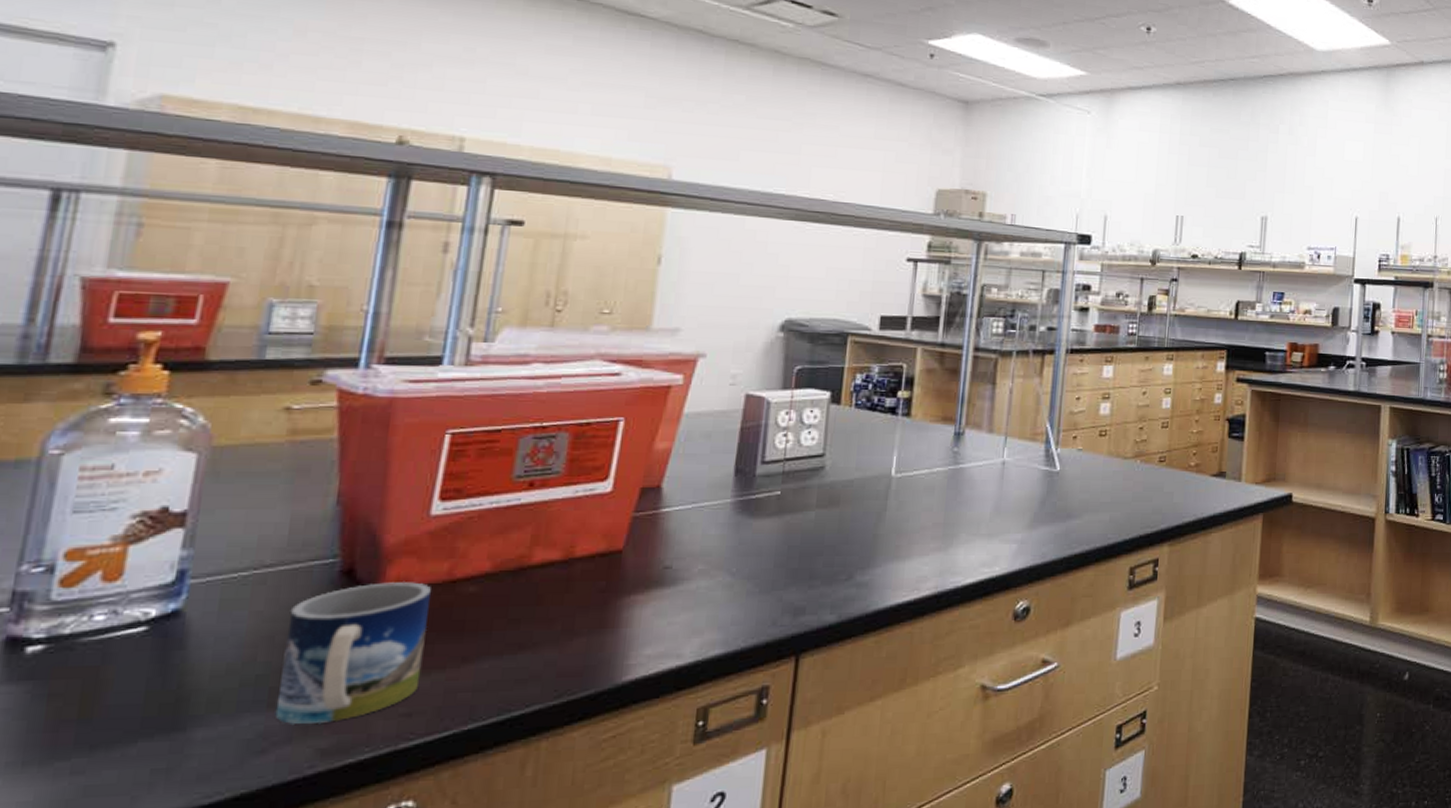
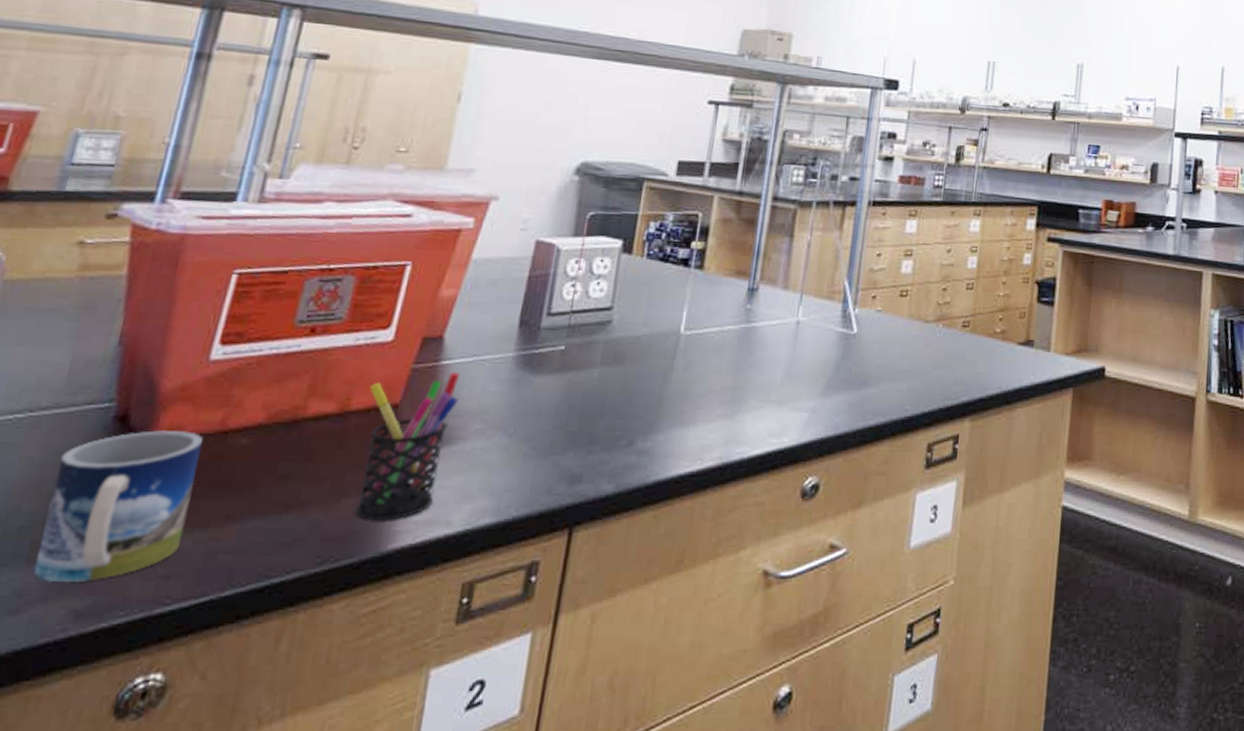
pen holder: none [589,518,681,656] -> present [356,371,461,520]

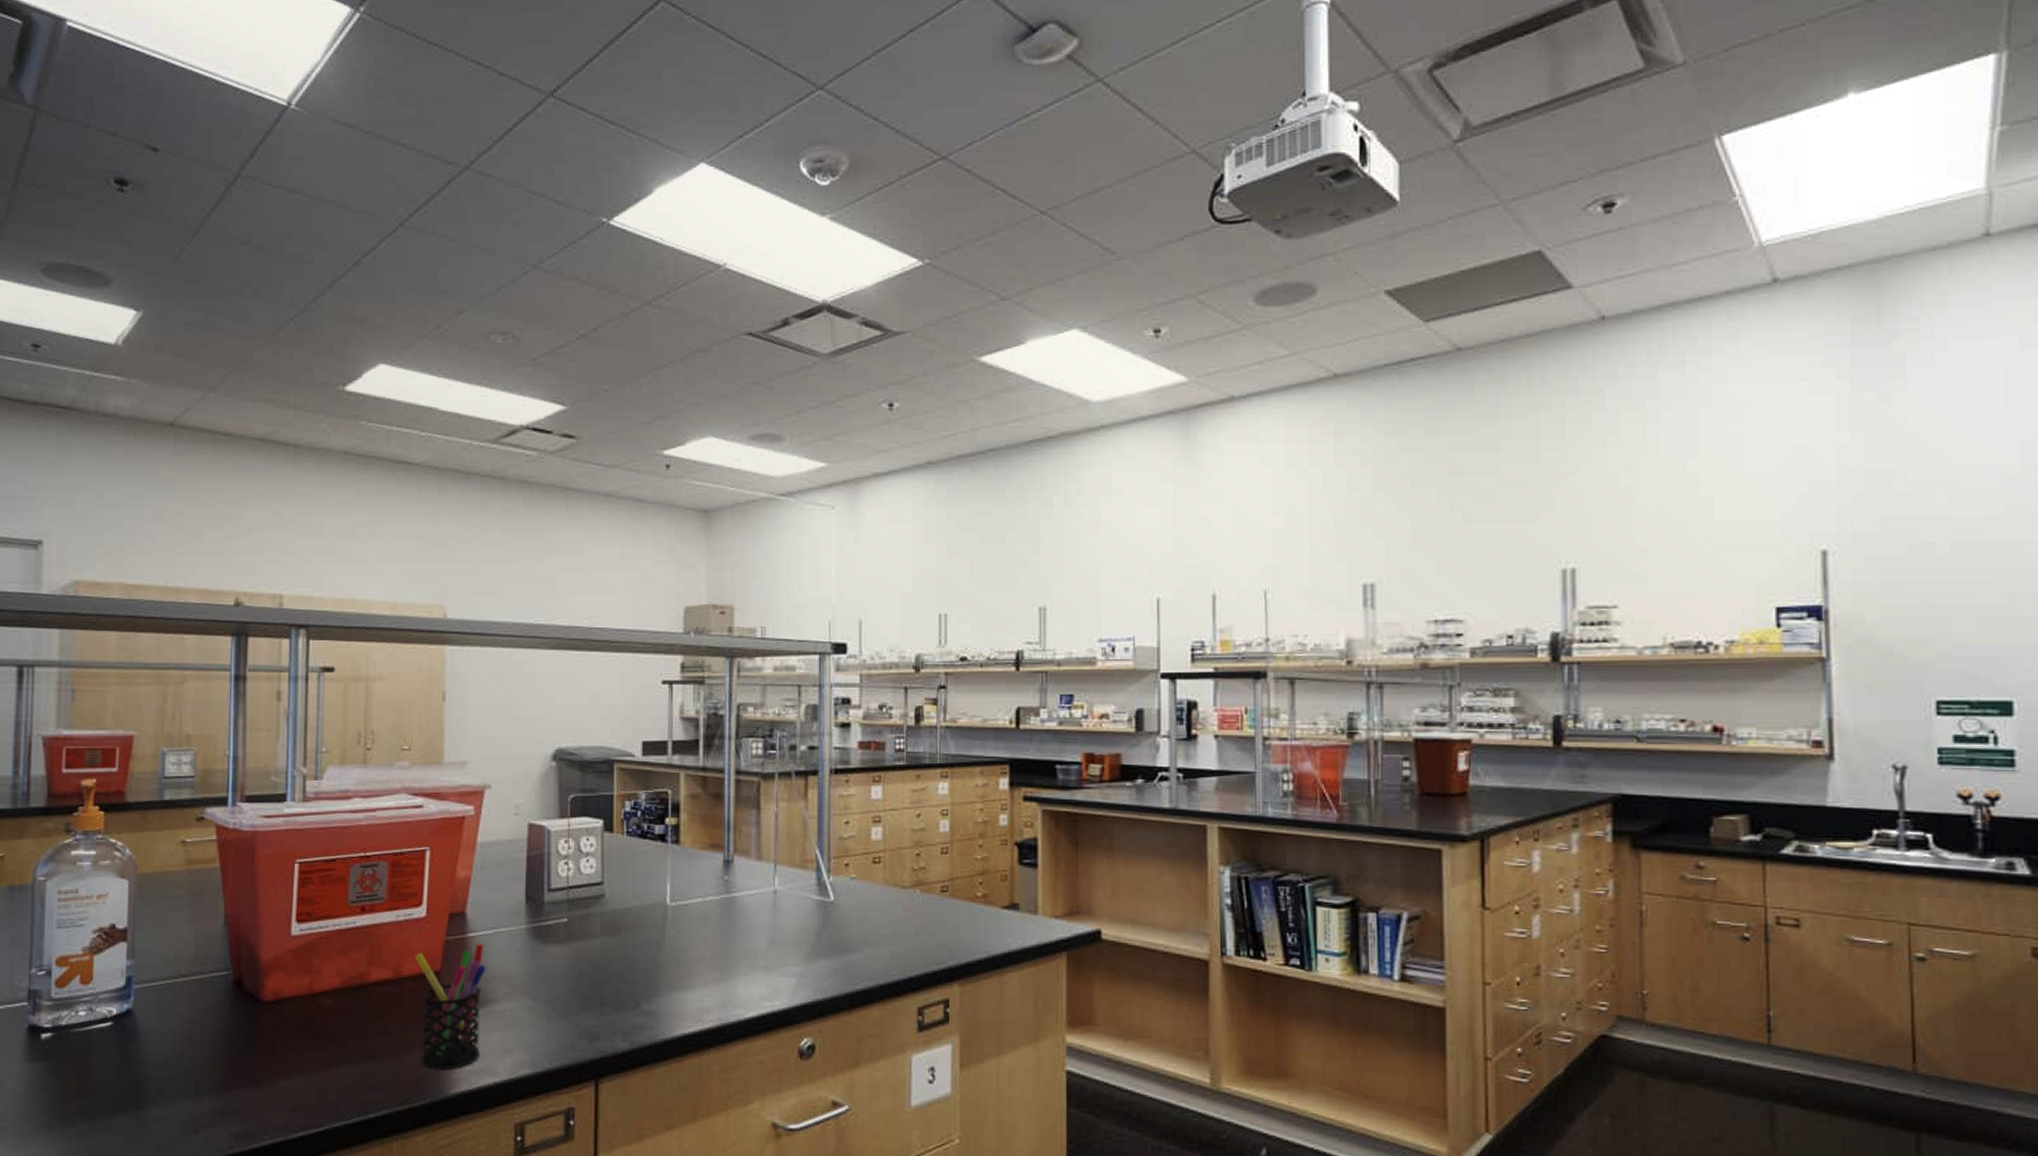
mug: present [33,430,203,582] -> none [201,993,299,1112]

